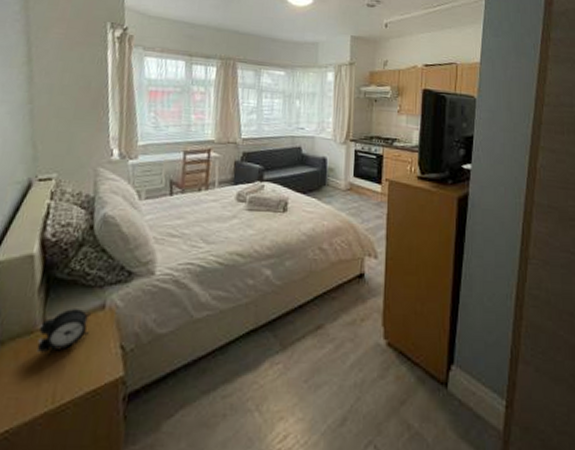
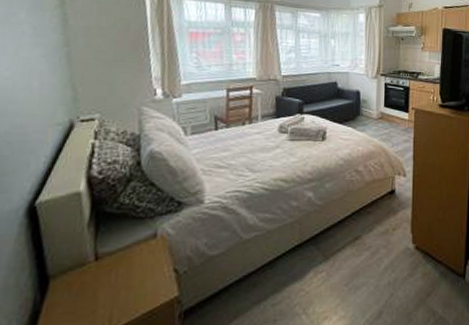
alarm clock: present [36,309,92,352] -> none [89,239,144,282]

